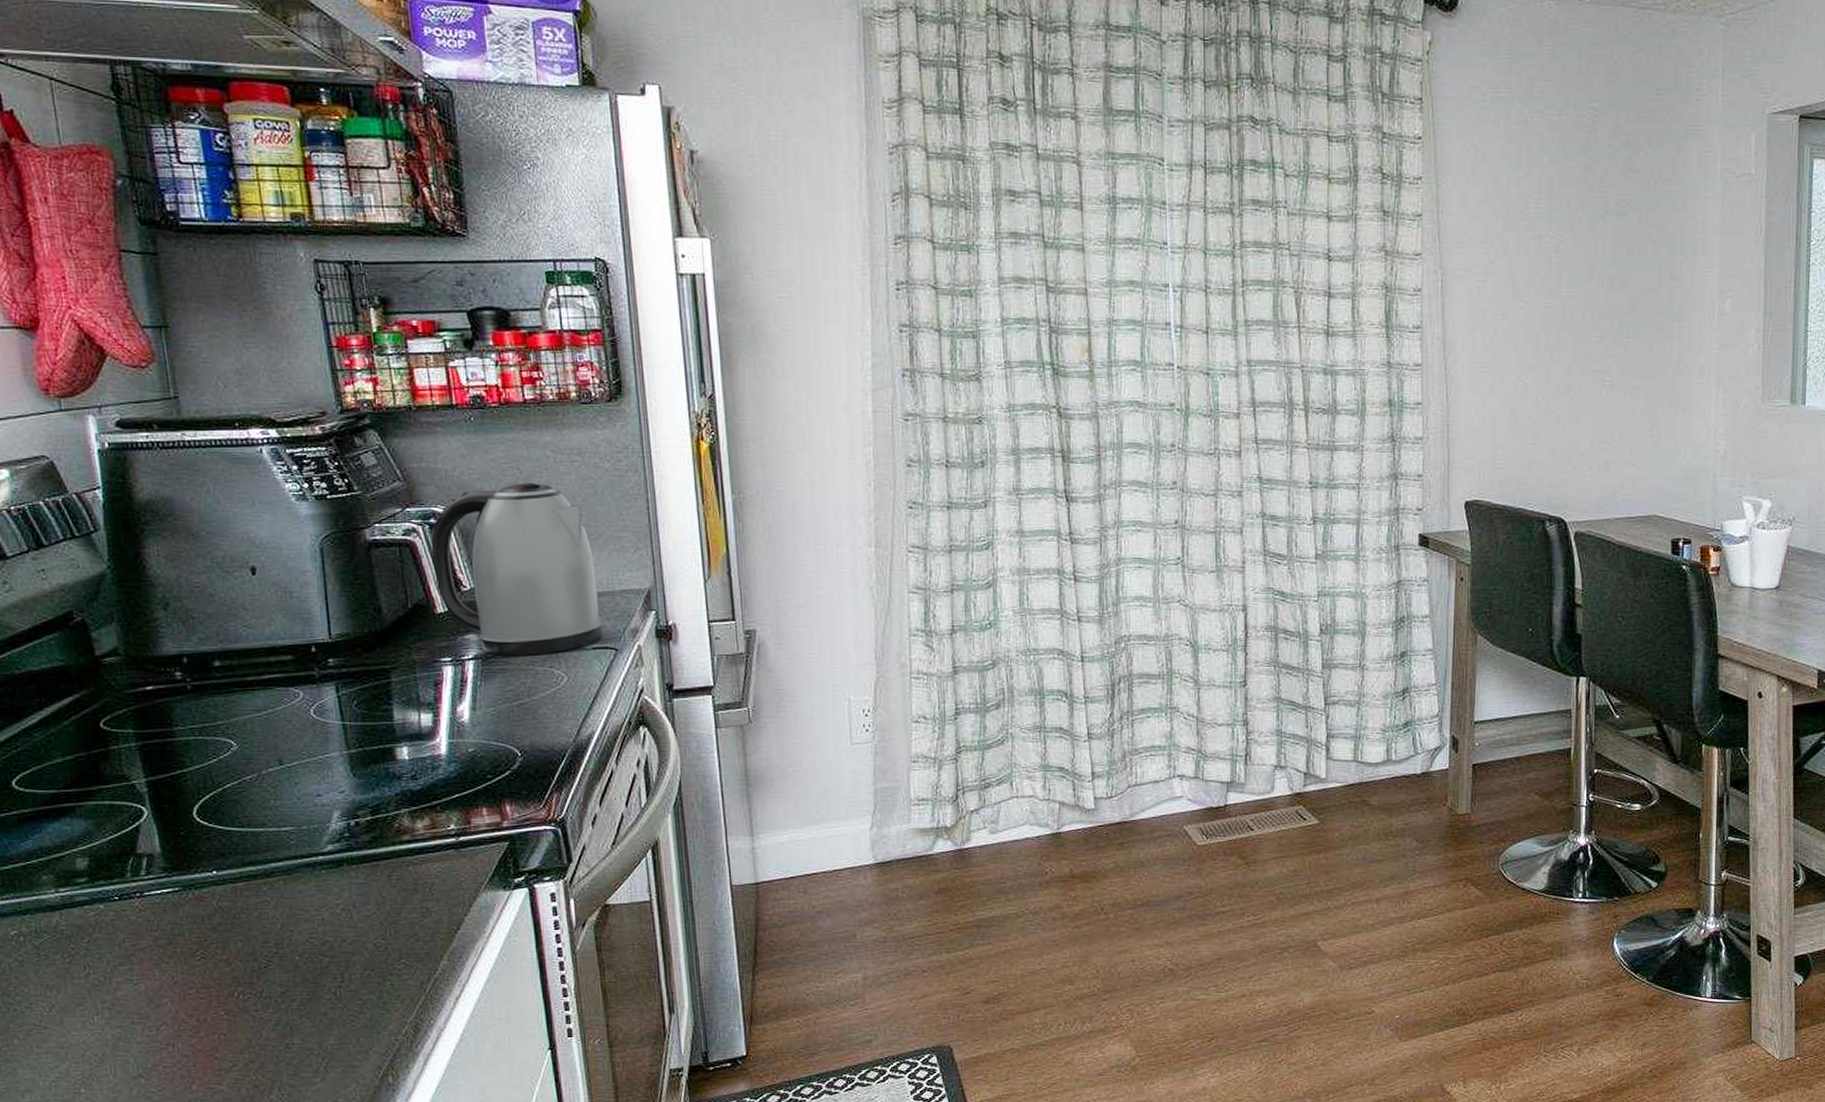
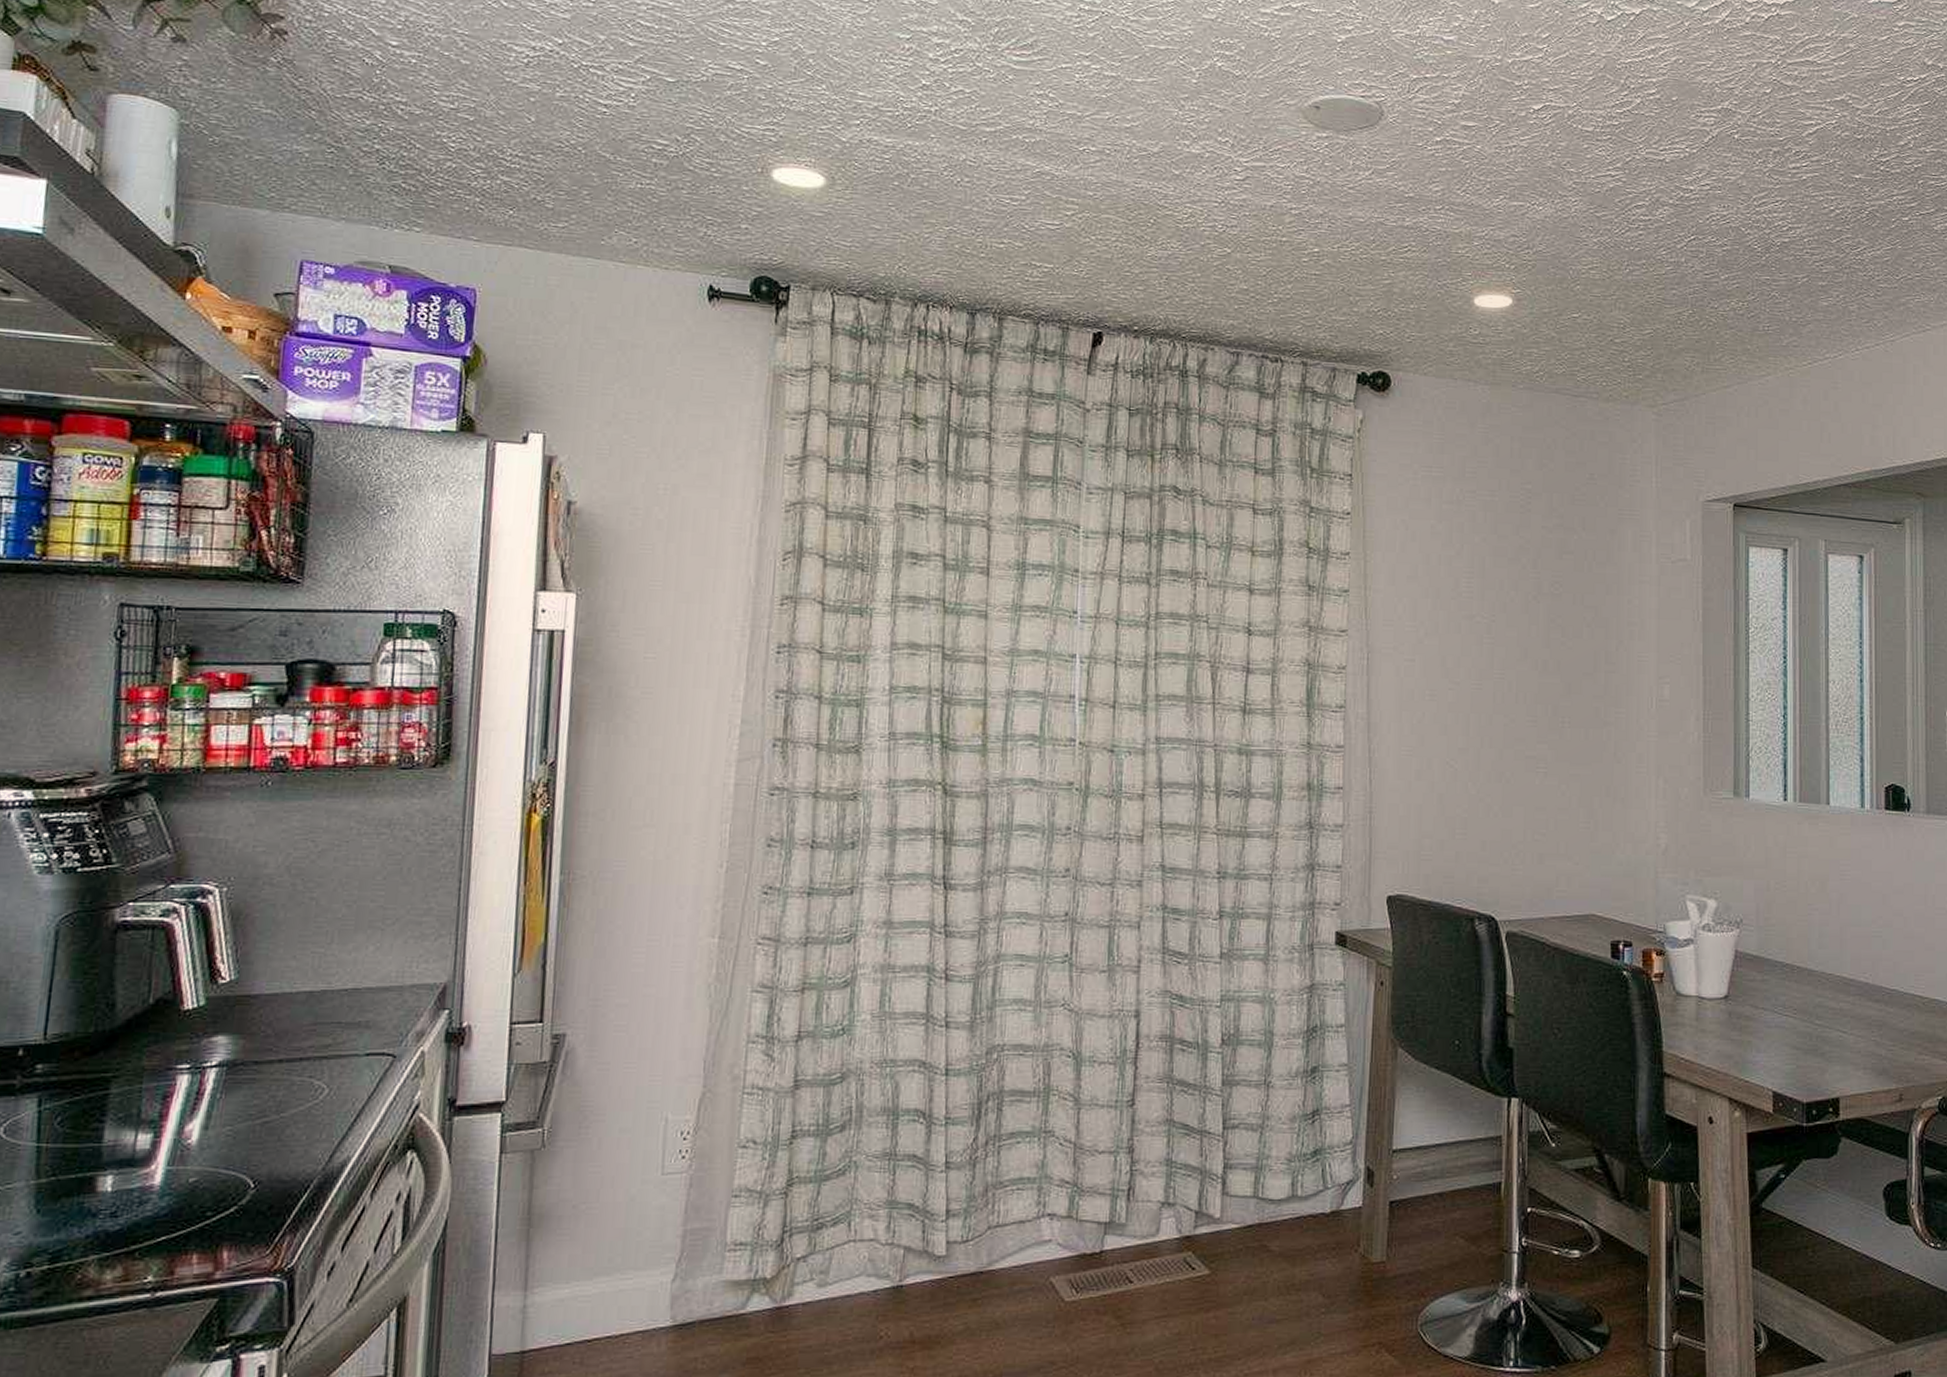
kettle: present [431,483,603,657] -> none [189,858,386,1064]

